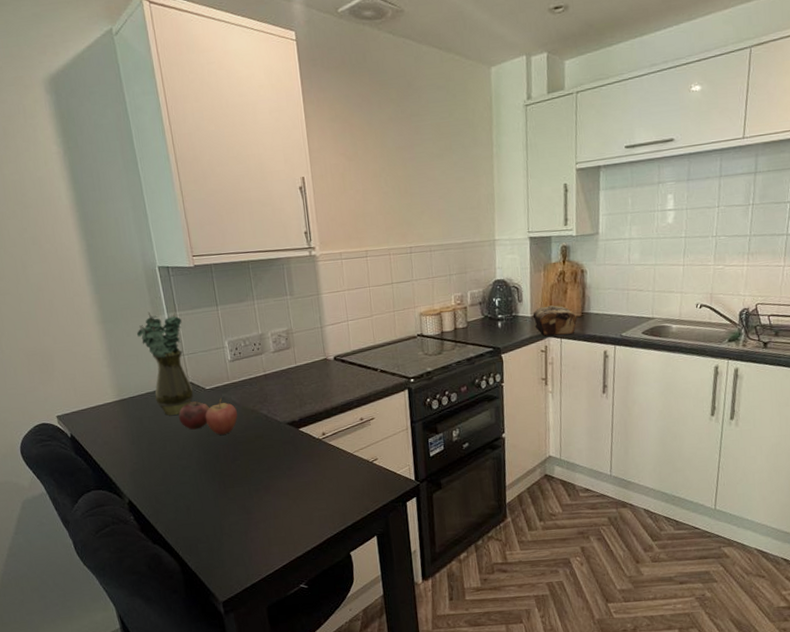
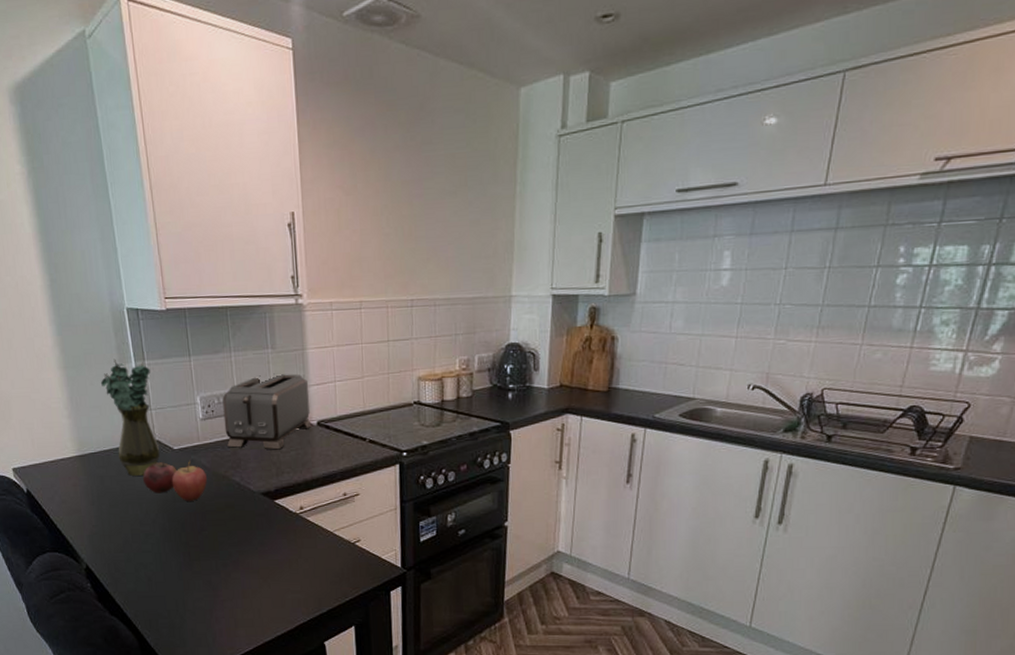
toaster: none [248,316,329,385] -> present [222,374,312,450]
bread loaf: present [532,305,578,336] -> none [550,376,603,412]

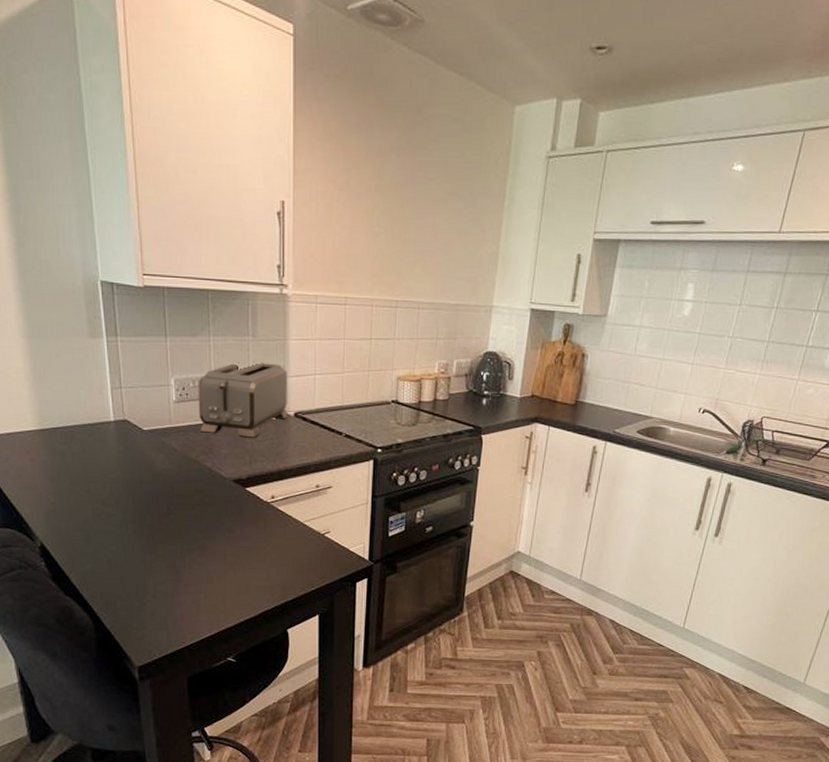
vase: present [100,359,160,476] -> none [67,332,129,455]
fruit: present [142,461,177,494] -> none [107,441,145,474]
fruit: present [171,460,207,501] -> none [139,442,177,484]

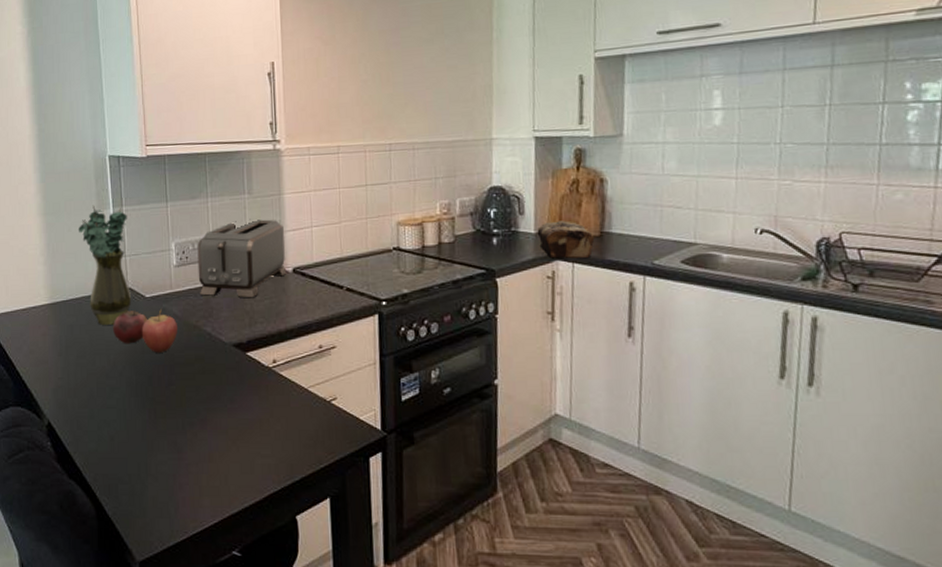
vase: none [67,332,129,455] -> present [78,205,132,325]
fruit: none [107,441,145,474] -> present [112,309,147,344]
fruit: none [139,442,177,484] -> present [141,308,177,353]
bread loaf: none [522,388,570,422] -> present [537,220,595,258]

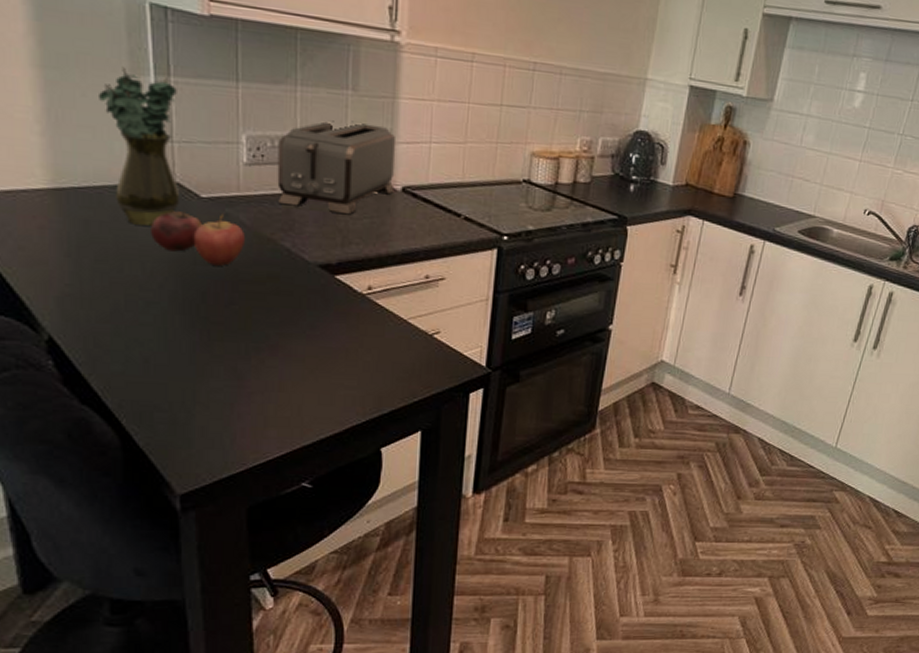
bread loaf: present [537,220,595,258] -> none [674,176,728,217]

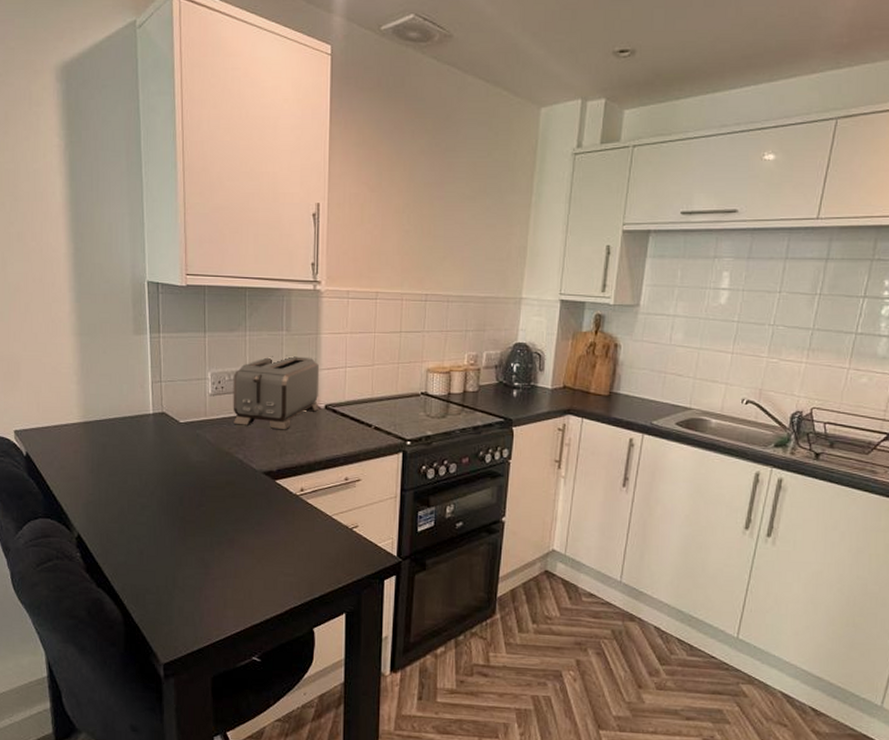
vase: present [97,66,180,226] -> none [113,329,166,446]
fruit: present [149,210,202,252] -> none [145,433,180,466]
fruit: present [193,213,245,266] -> none [174,434,210,476]

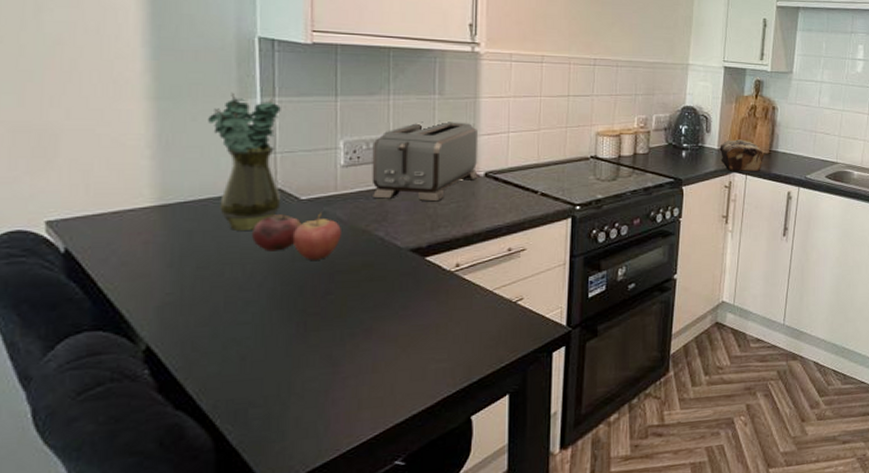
vase: none [113,329,166,446] -> present [207,92,281,231]
fruit: none [145,433,180,466] -> present [251,213,301,252]
fruit: none [174,434,210,476] -> present [292,212,341,260]
bread loaf: none [553,379,604,414] -> present [719,139,765,171]

